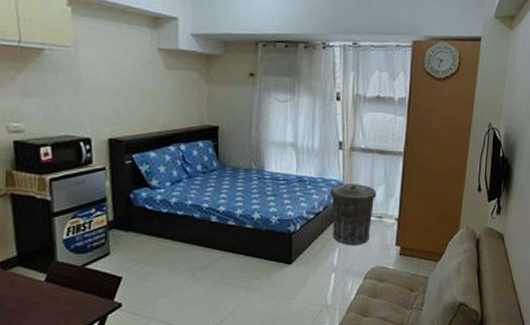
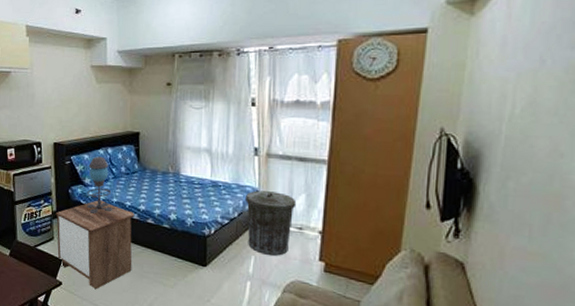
nightstand: none [112,204,213,306] -> present [55,200,134,290]
table lamp: none [154,153,186,220] -> present [87,156,112,214]

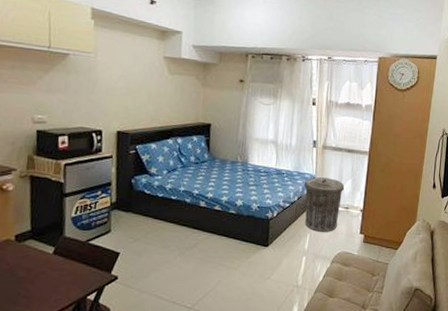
nightstand: present [55,200,134,290] -> none [114,189,202,280]
table lamp: present [87,156,112,214] -> none [151,146,179,203]

